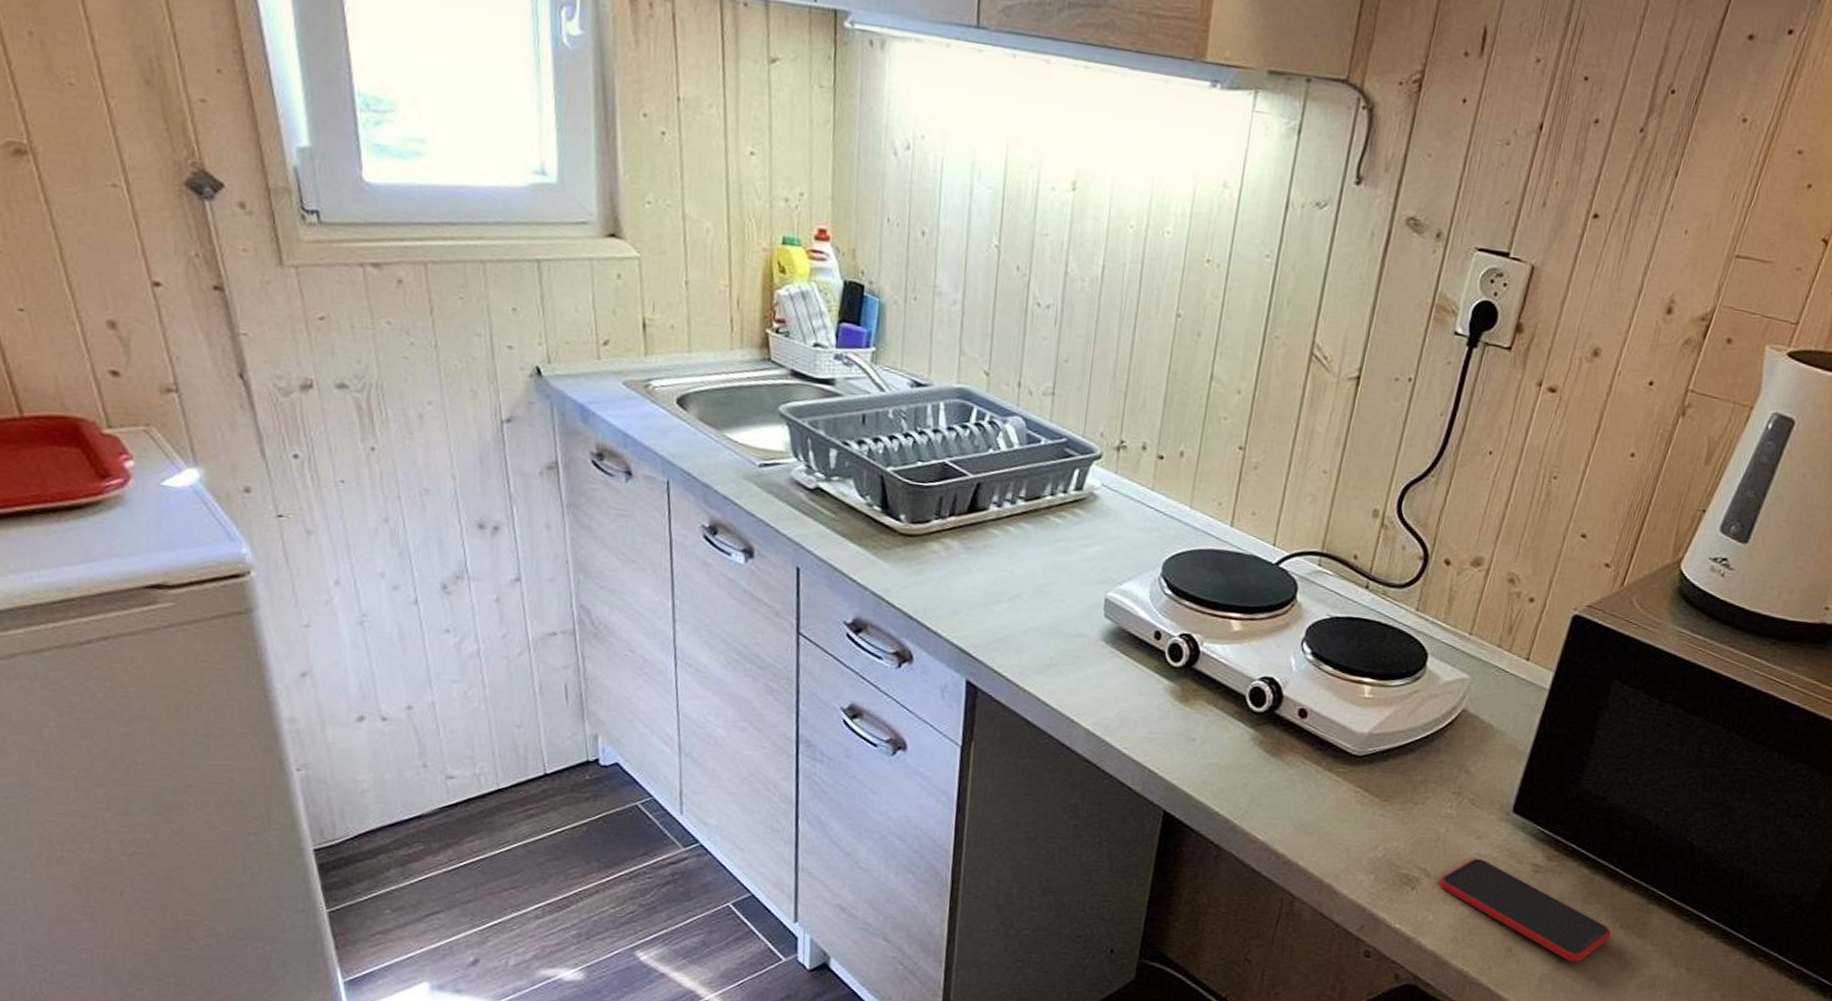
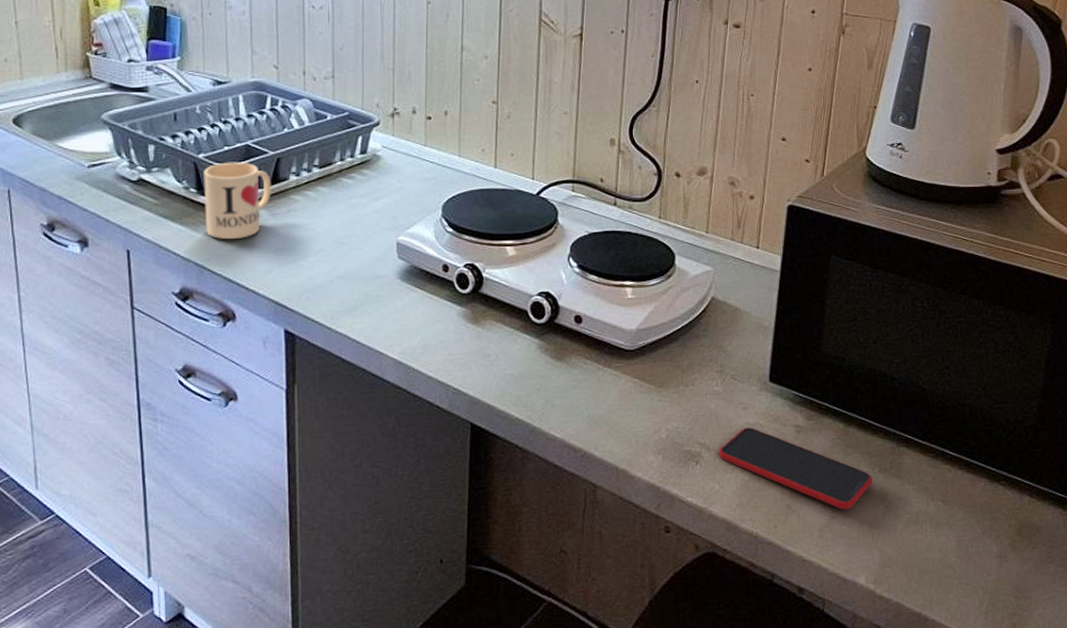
mug: none [887,480,968,571] -> present [204,162,271,239]

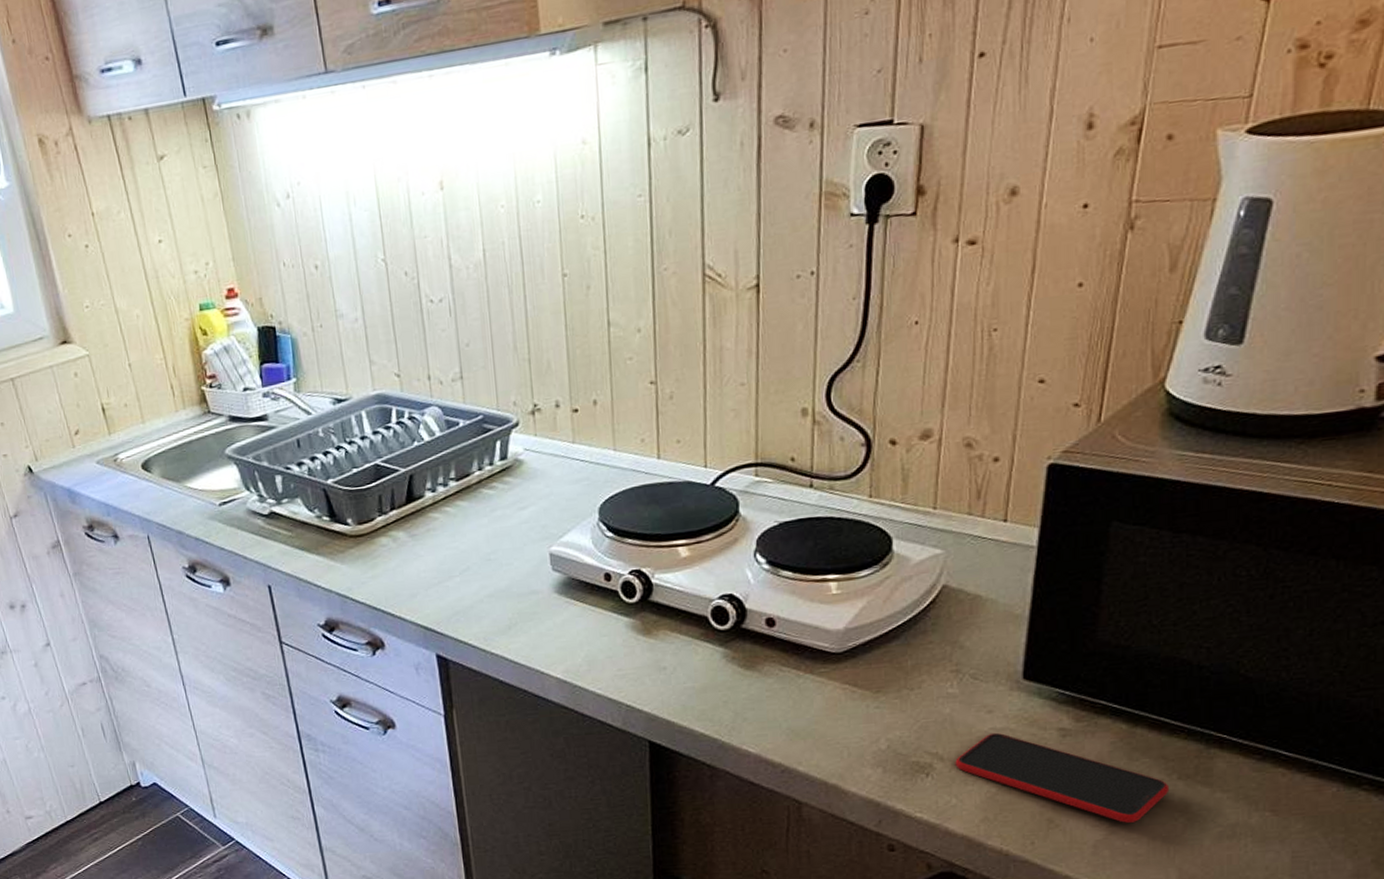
mug: present [204,162,271,239] -> none [334,483,408,567]

